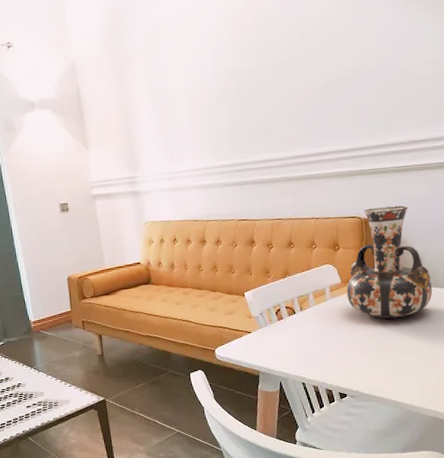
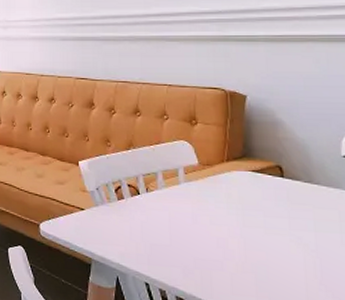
decorative vase: present [346,205,433,319] -> none [205,80,322,220]

